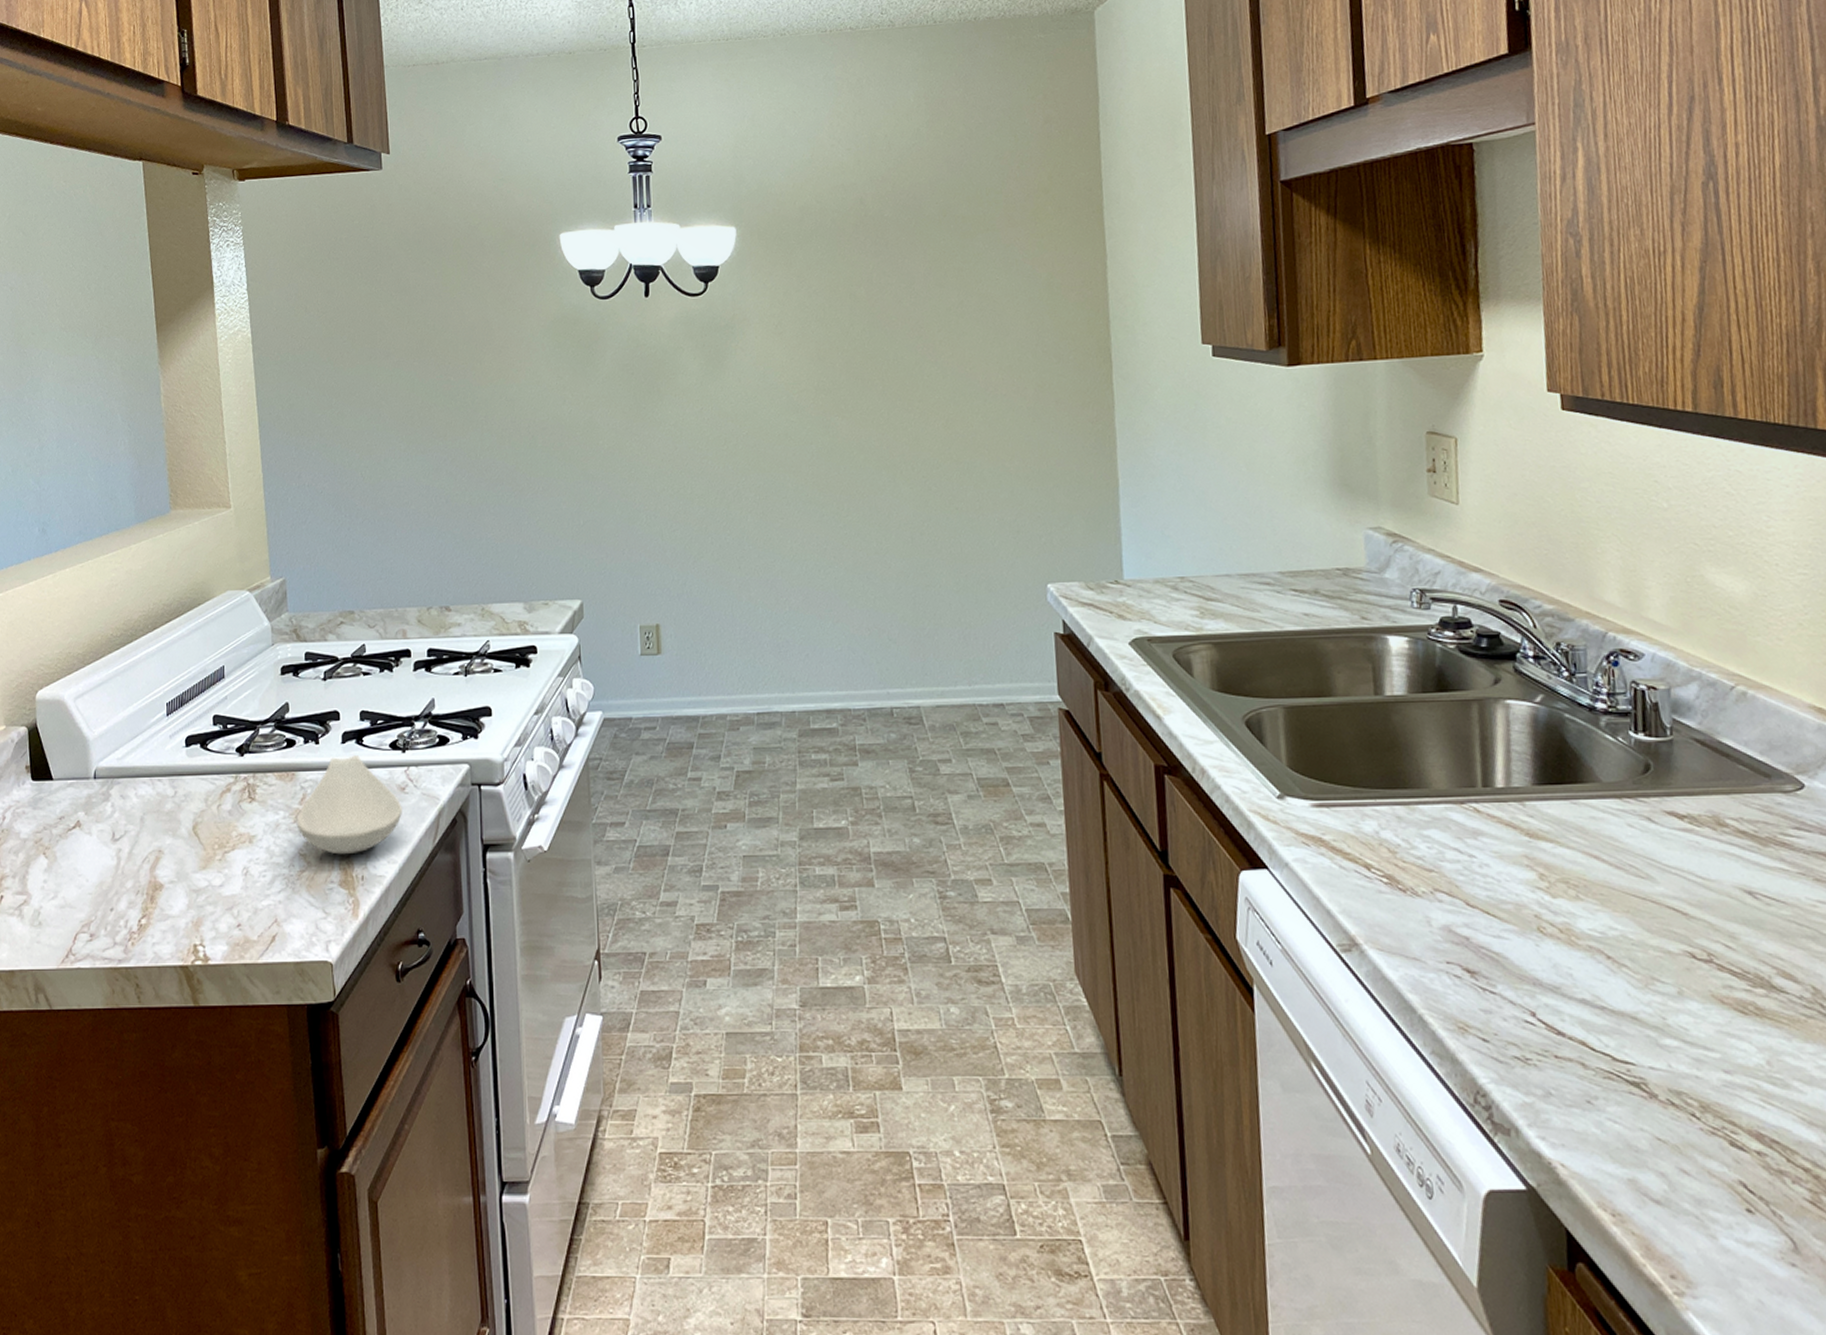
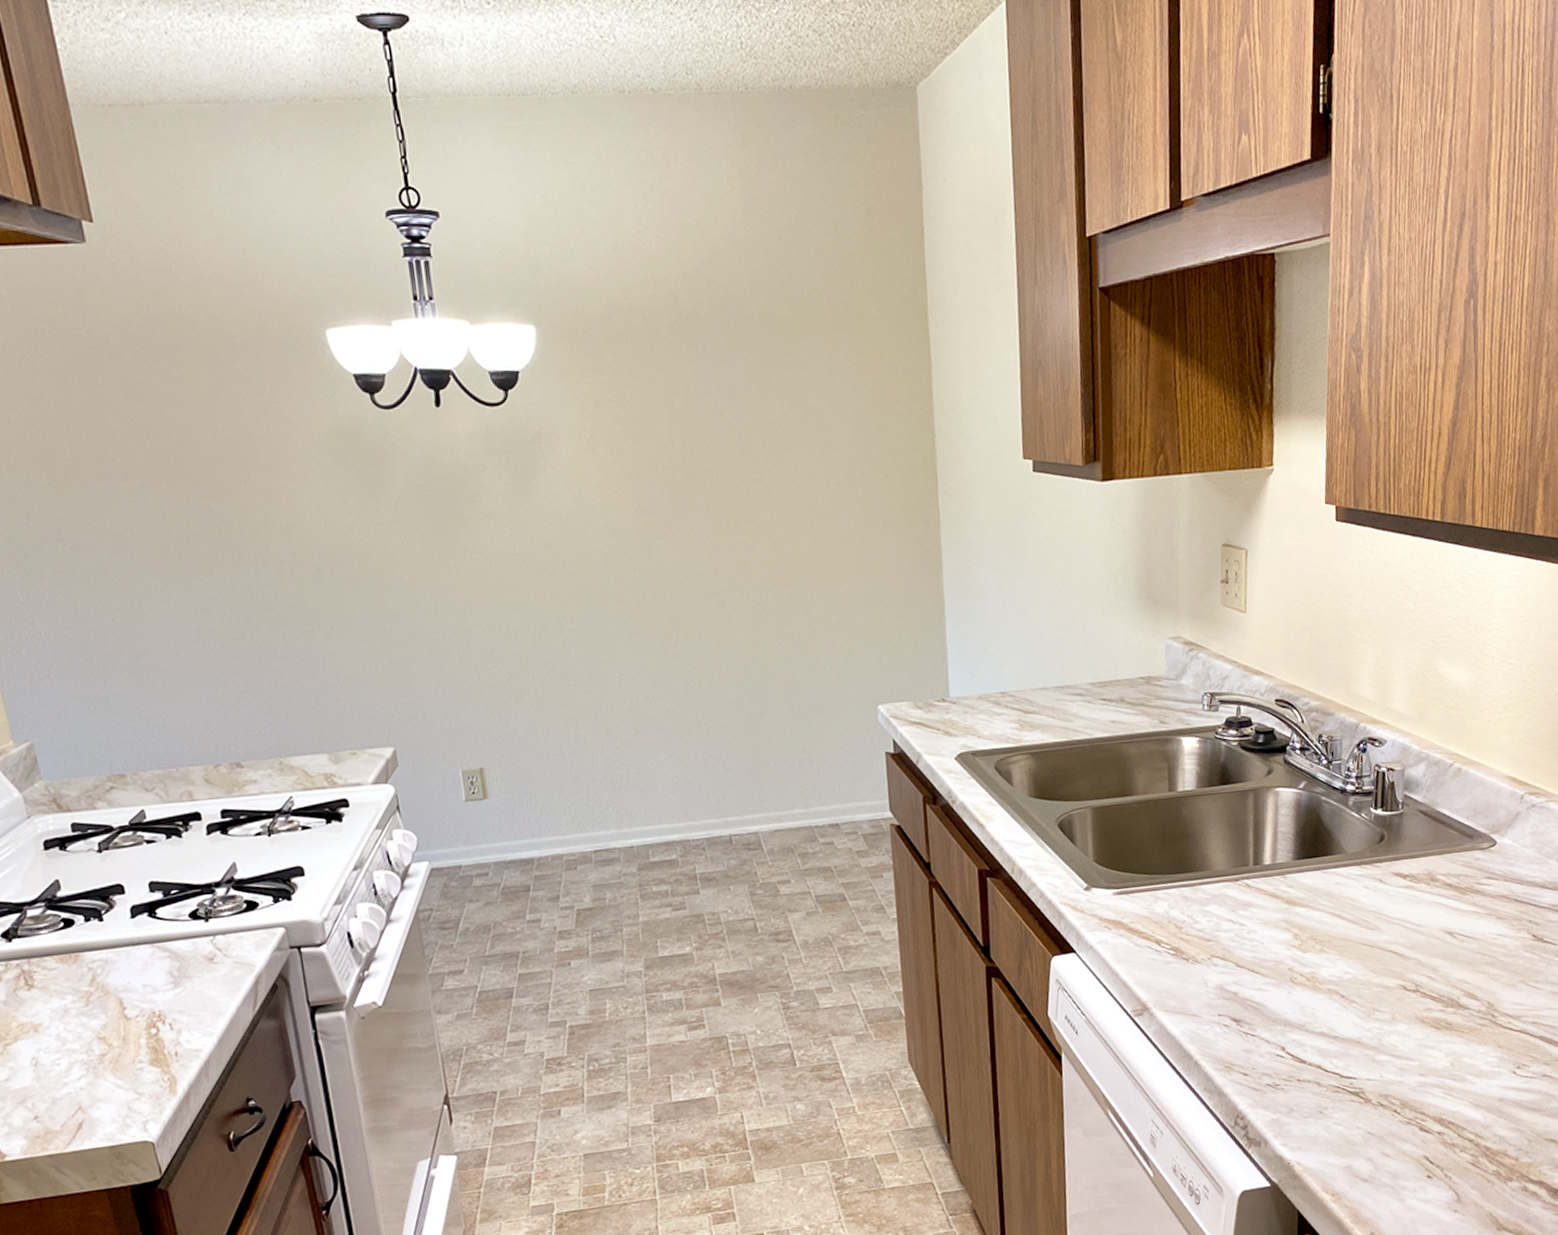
spoon rest: present [296,755,402,855] -> none [88,929,214,1034]

